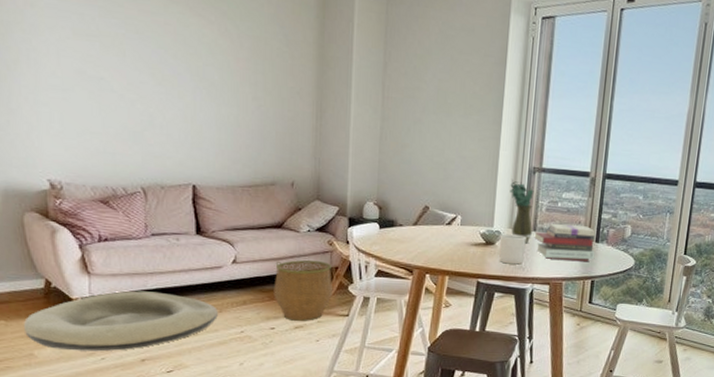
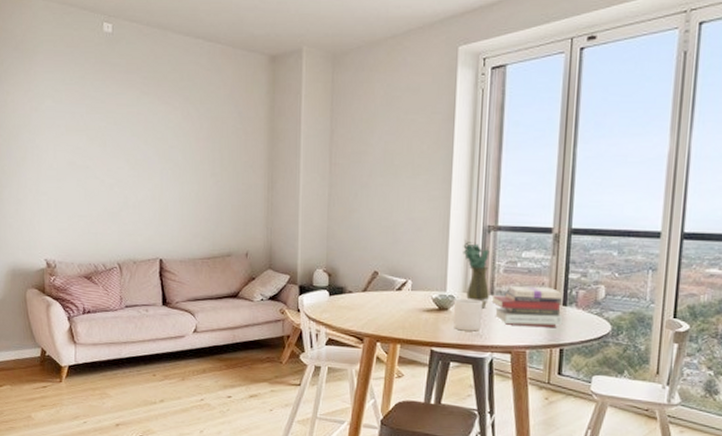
dog bed: present [23,291,218,352] -> none [24,359,181,416]
basket: present [273,260,334,321] -> none [230,329,286,390]

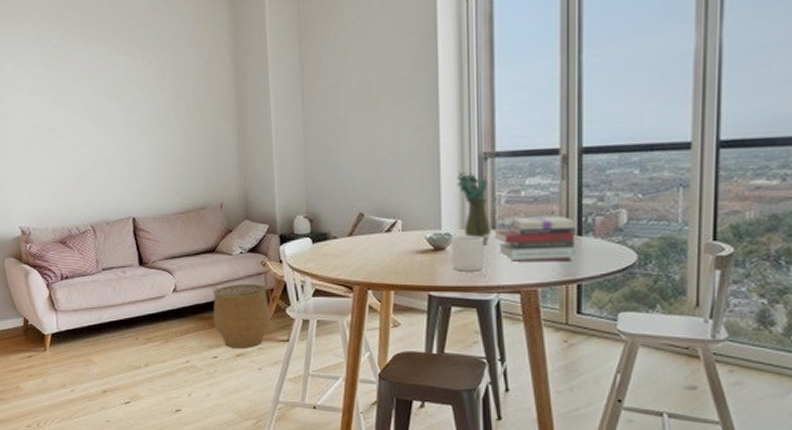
basket: none [230,329,286,390] -> present [212,284,271,348]

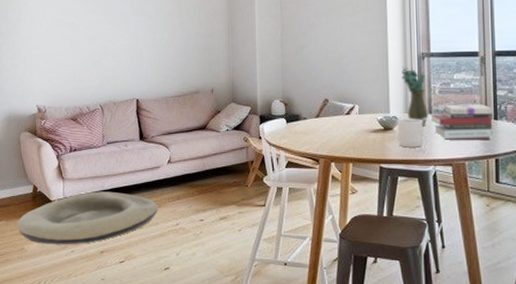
dog bed: none [10,324,164,384] -> present [18,191,158,245]
basket: present [212,284,271,348] -> none [201,157,251,212]

